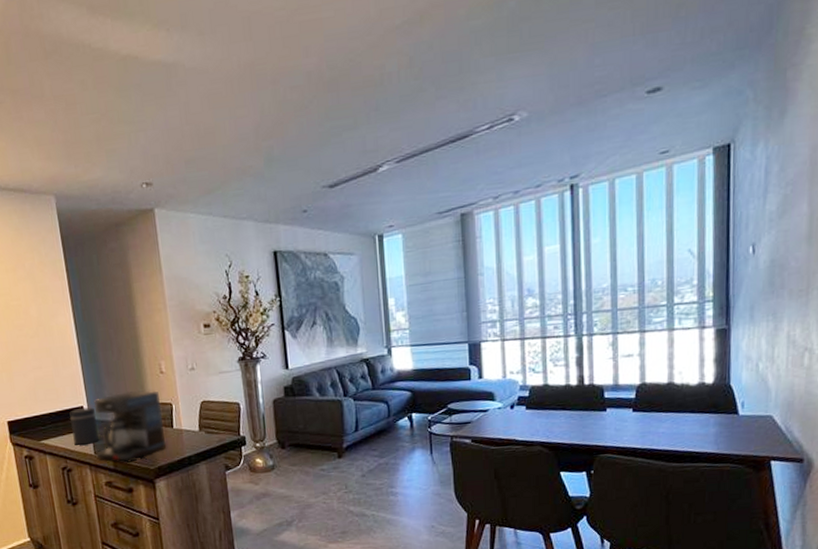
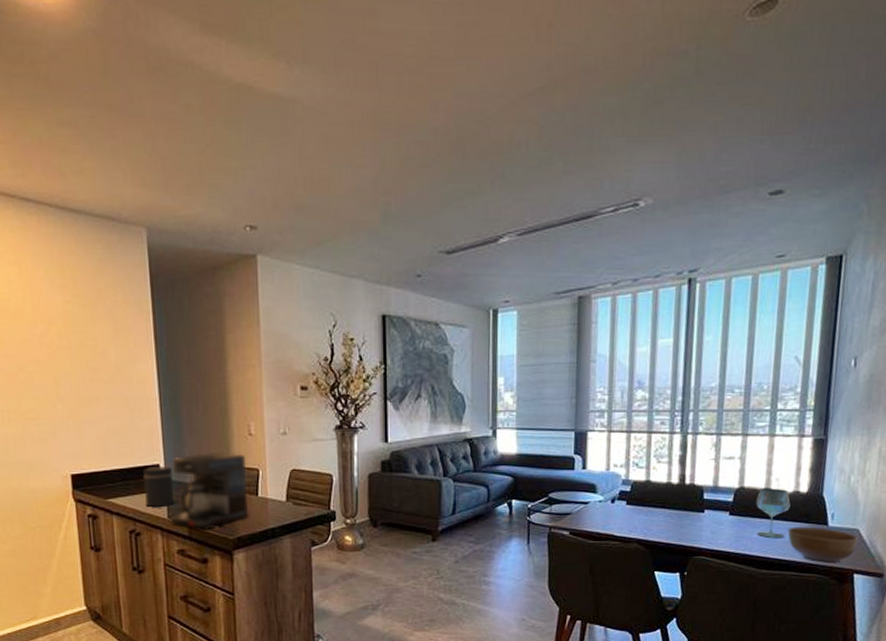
wine glass: none [660,381,696,432] -> present [756,488,791,539]
bowl: none [695,416,773,452] -> present [787,526,859,563]

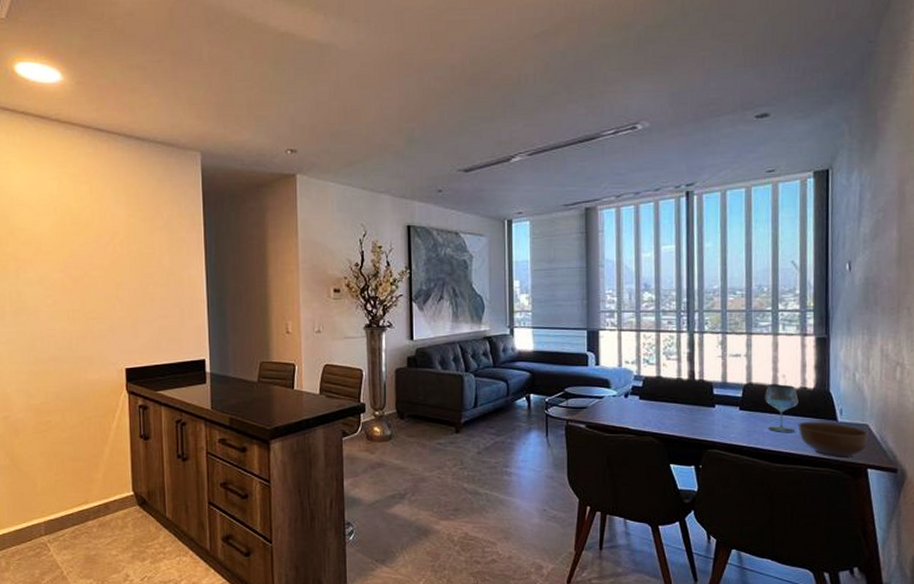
cylinder: present [142,465,174,508] -> none [189,360,217,400]
coffee maker: present [171,452,249,529] -> none [214,349,285,420]

